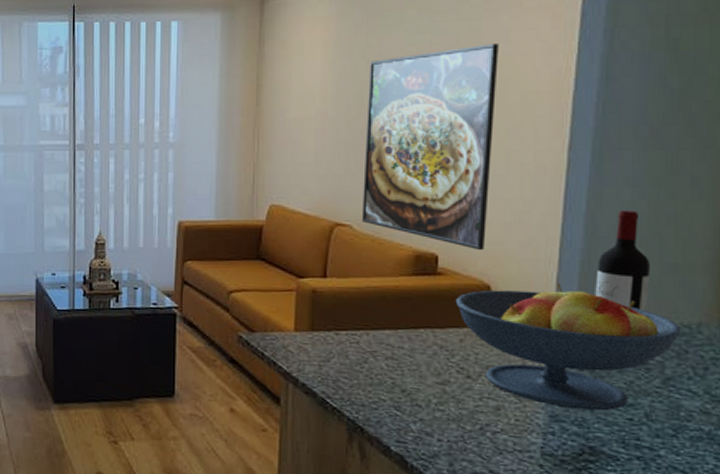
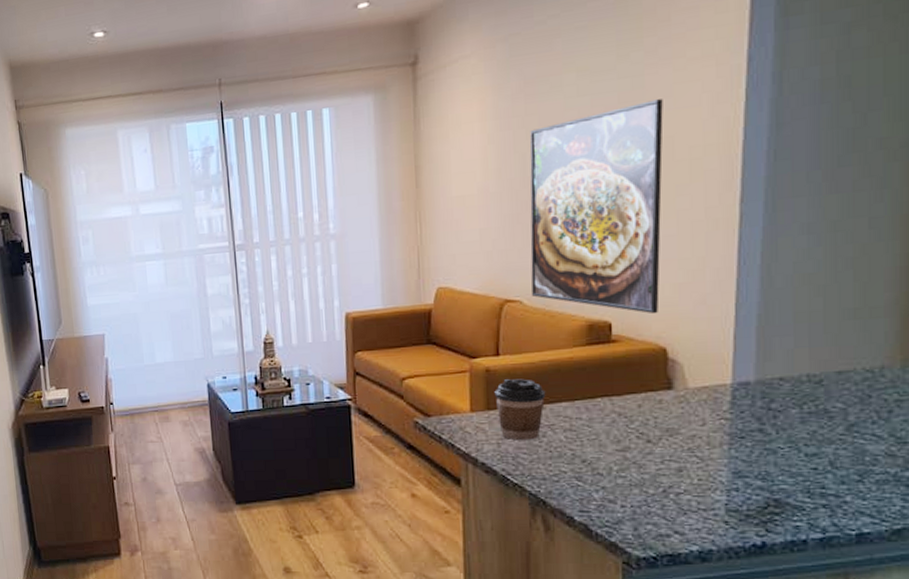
coffee cup: none [319,302,370,365] -> present [494,379,546,441]
fruit bowl: present [455,283,681,411] -> none [631,339,863,464]
wine bottle: present [595,210,650,311] -> none [773,258,829,360]

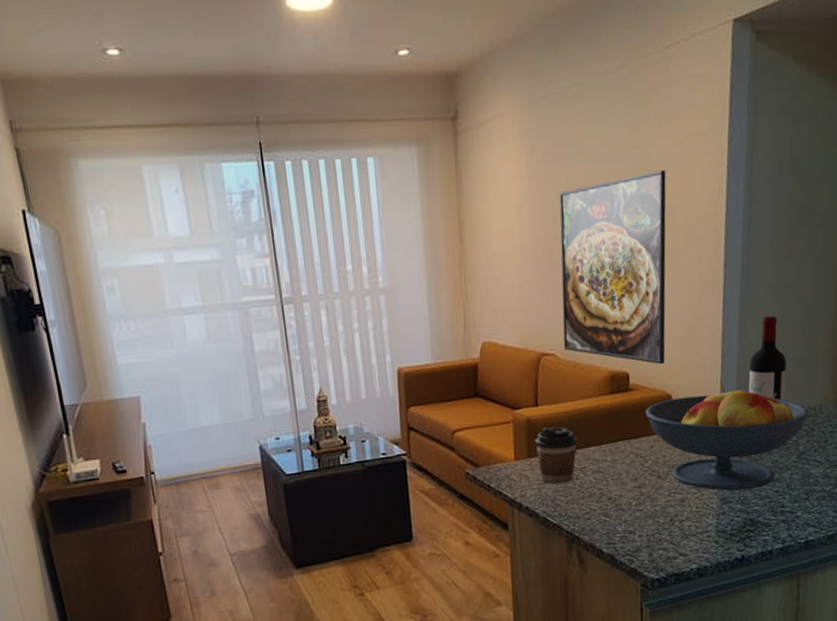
fruit bowl: none [631,339,863,464] -> present [645,385,809,491]
wine bottle: none [773,258,829,360] -> present [748,316,786,401]

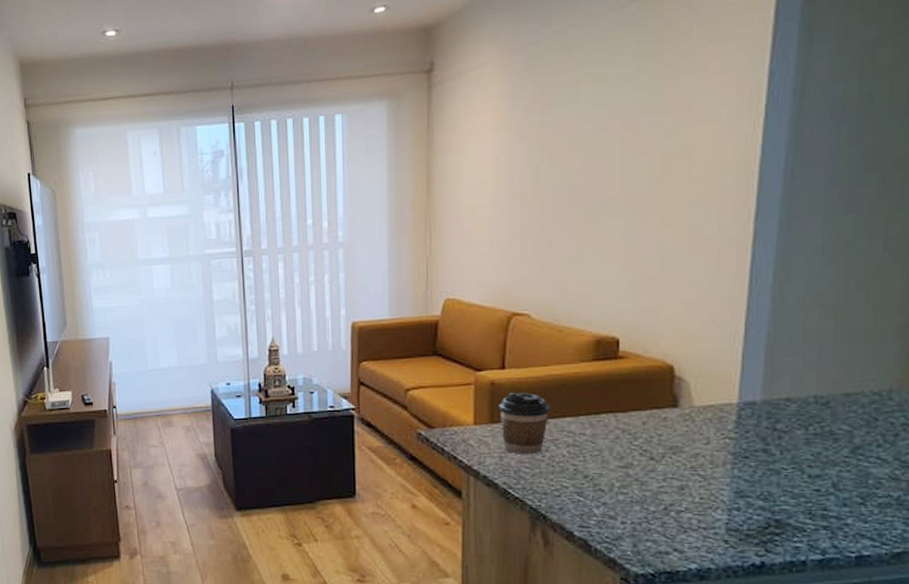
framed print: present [559,170,666,365] -> none [540,113,681,331]
fruit bowl: present [645,385,809,491] -> none [637,359,871,484]
wine bottle: present [748,316,786,401] -> none [782,279,839,381]

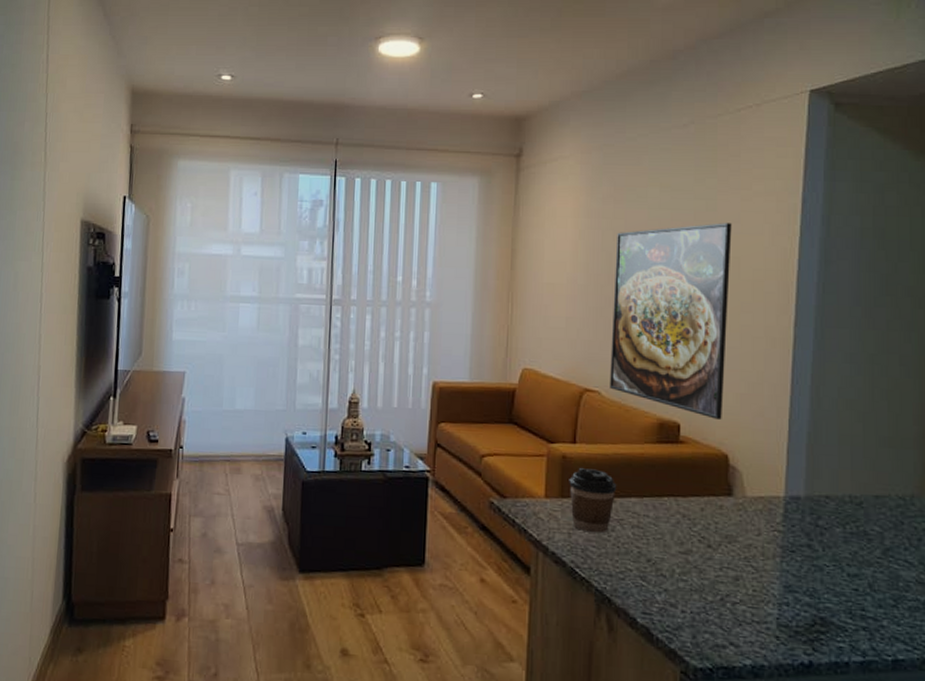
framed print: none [540,113,681,331] -> present [610,223,732,421]

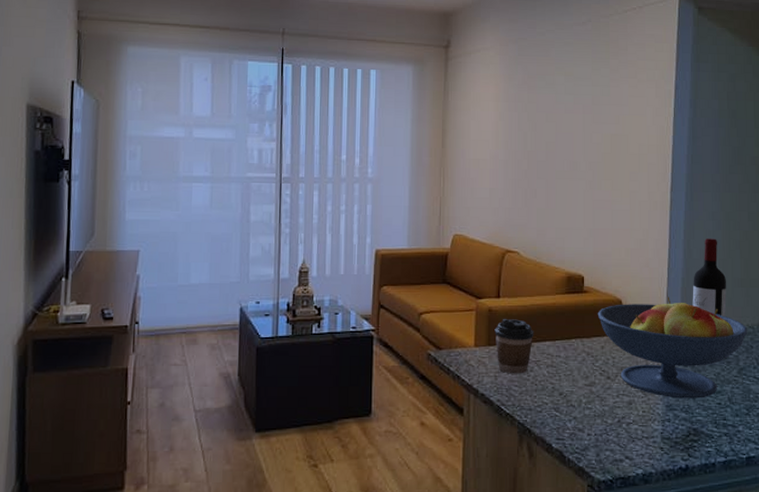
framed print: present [610,223,732,421] -> none [527,106,622,272]
fruit bowl: none [696,454,897,581] -> present [597,297,748,399]
wine bottle: none [821,385,868,483] -> present [692,238,726,316]

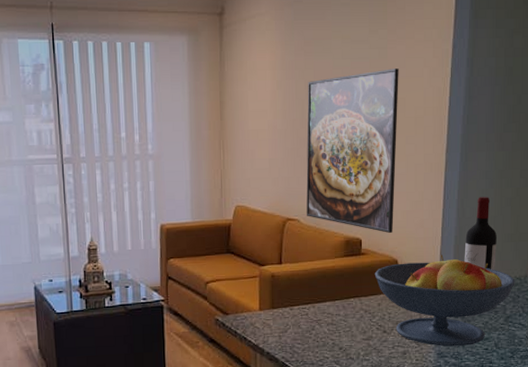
coffee cup: present [494,319,534,374] -> none [278,283,315,333]
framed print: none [527,106,622,272] -> present [306,68,399,234]

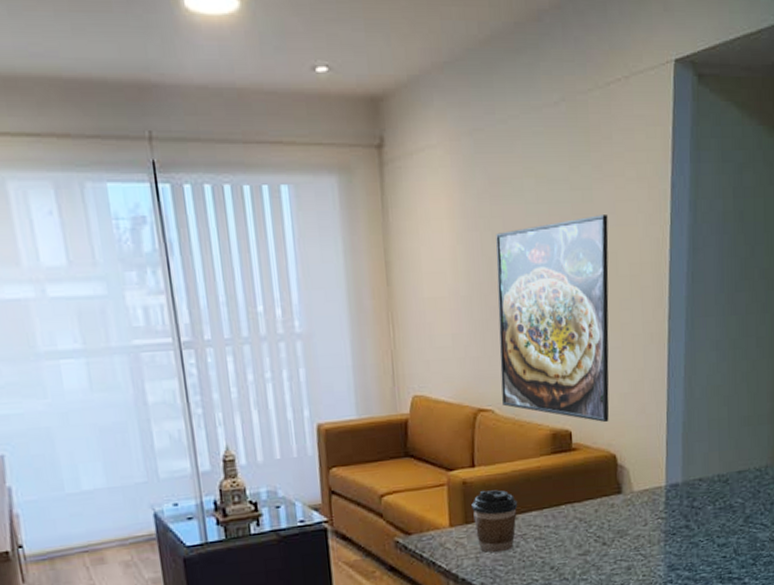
coffee cup: none [278,283,315,333] -> present [471,490,518,553]
fruit bowl: present [374,254,515,347] -> none [589,445,755,557]
wine bottle: present [464,197,497,270] -> none [694,372,732,462]

